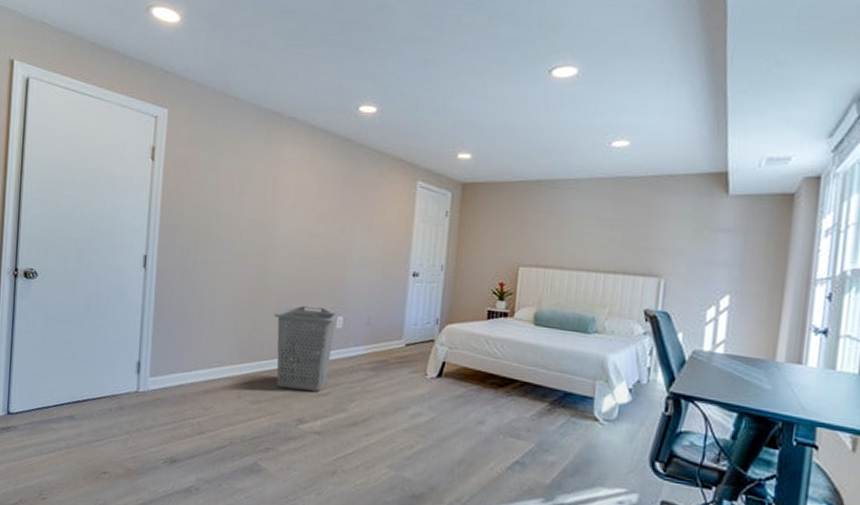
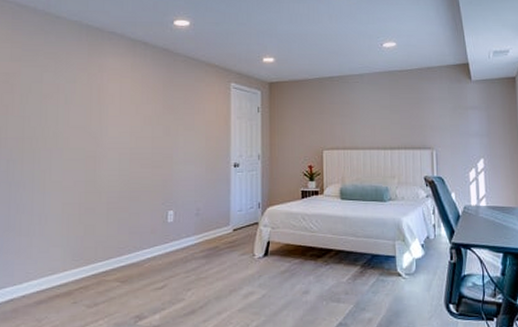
laundry basket: present [273,305,340,392] -> none [105,204,170,287]

